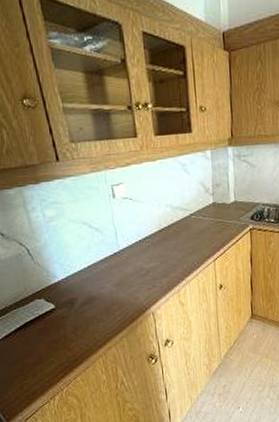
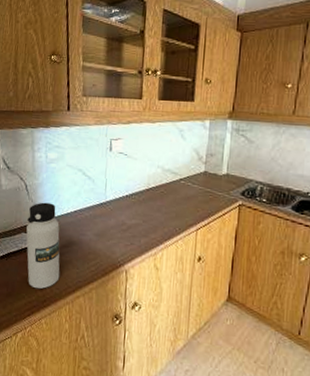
water bottle: none [38,263,87,351] -> present [26,202,60,289]

